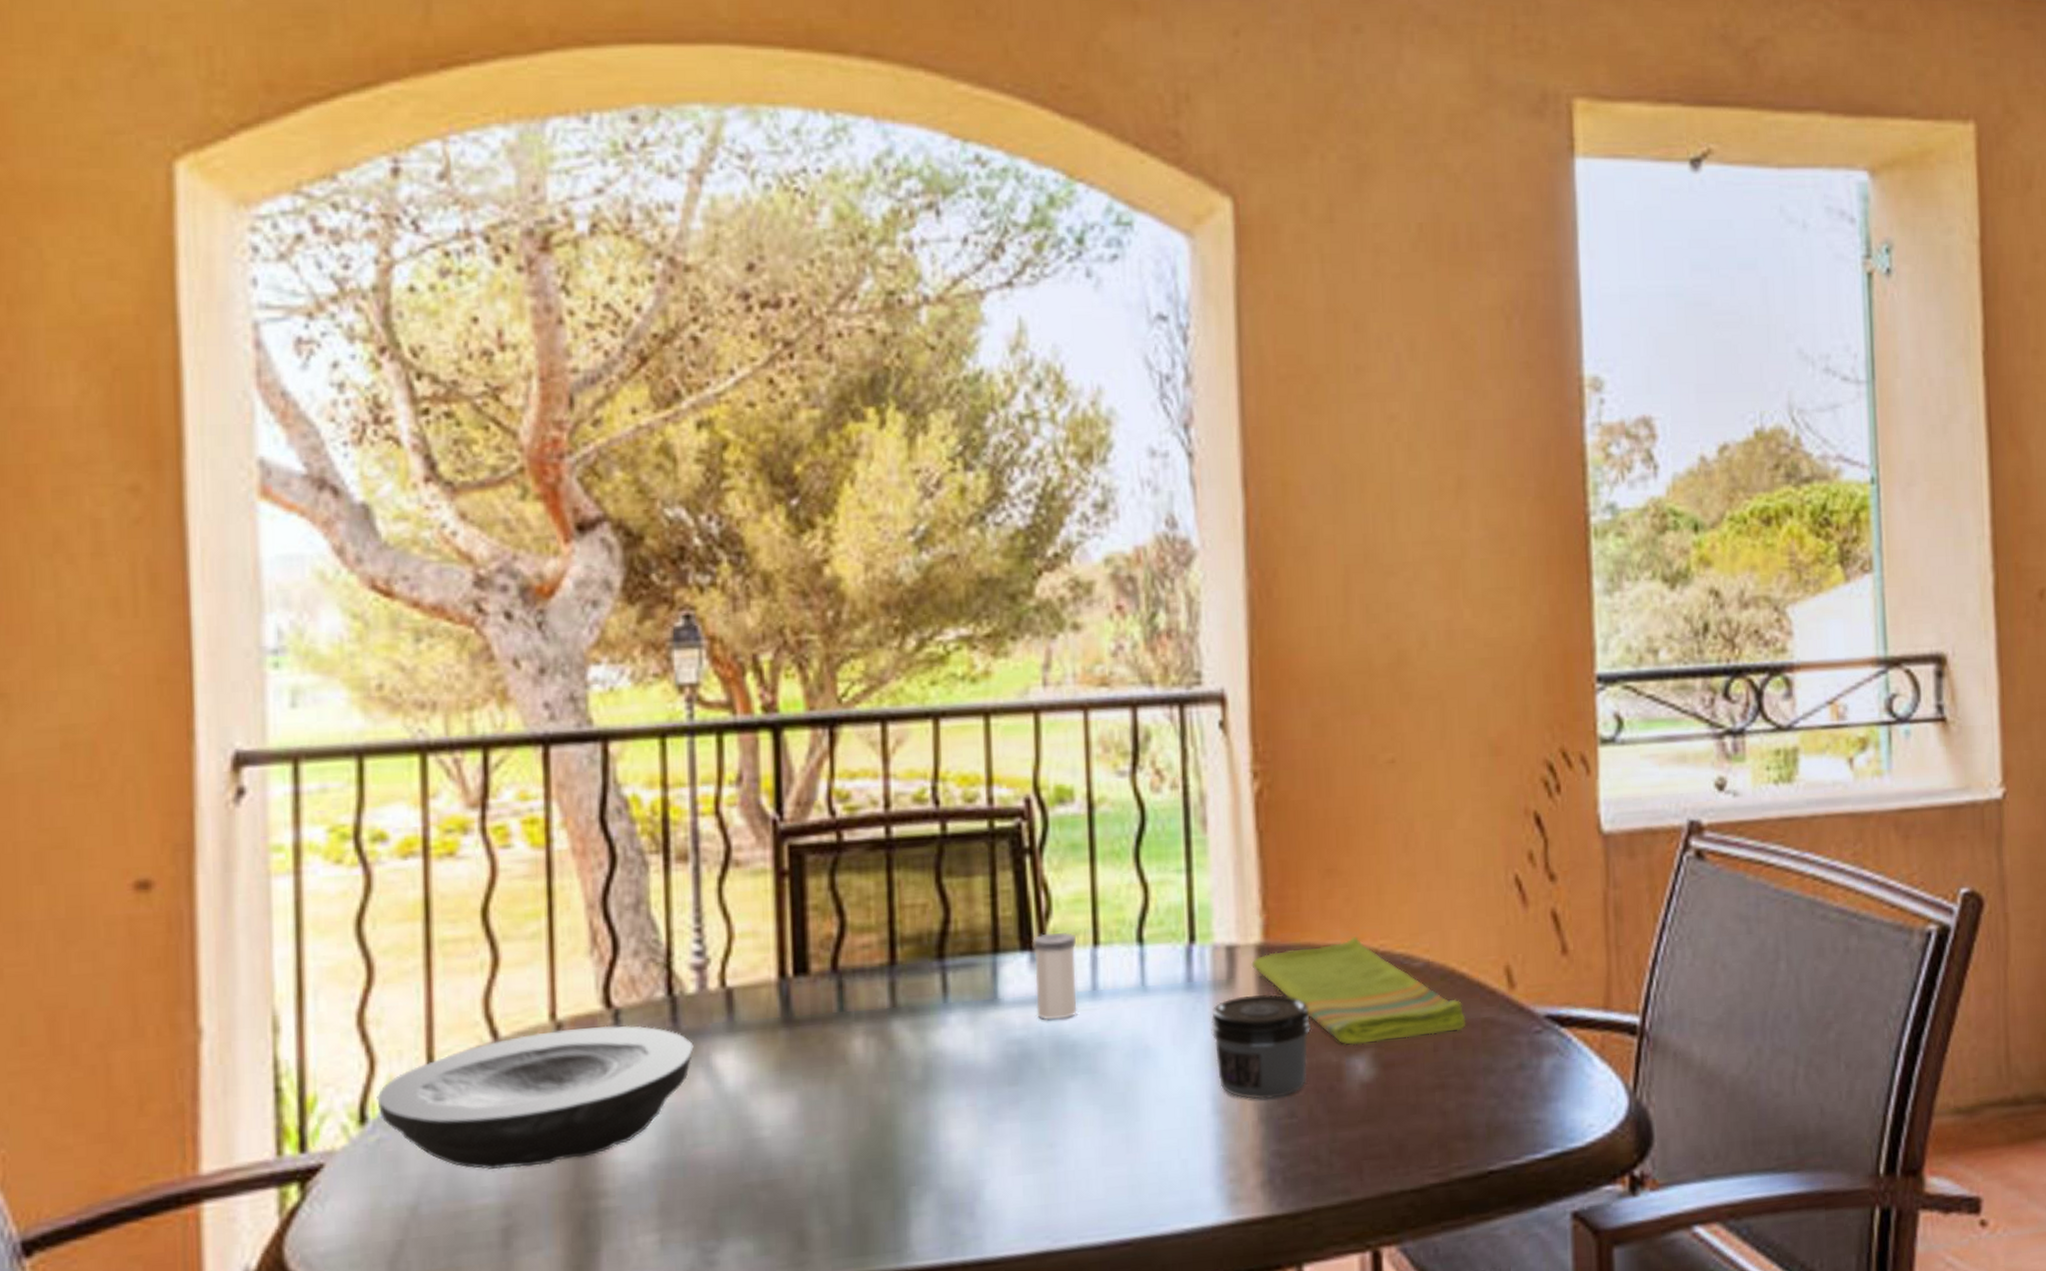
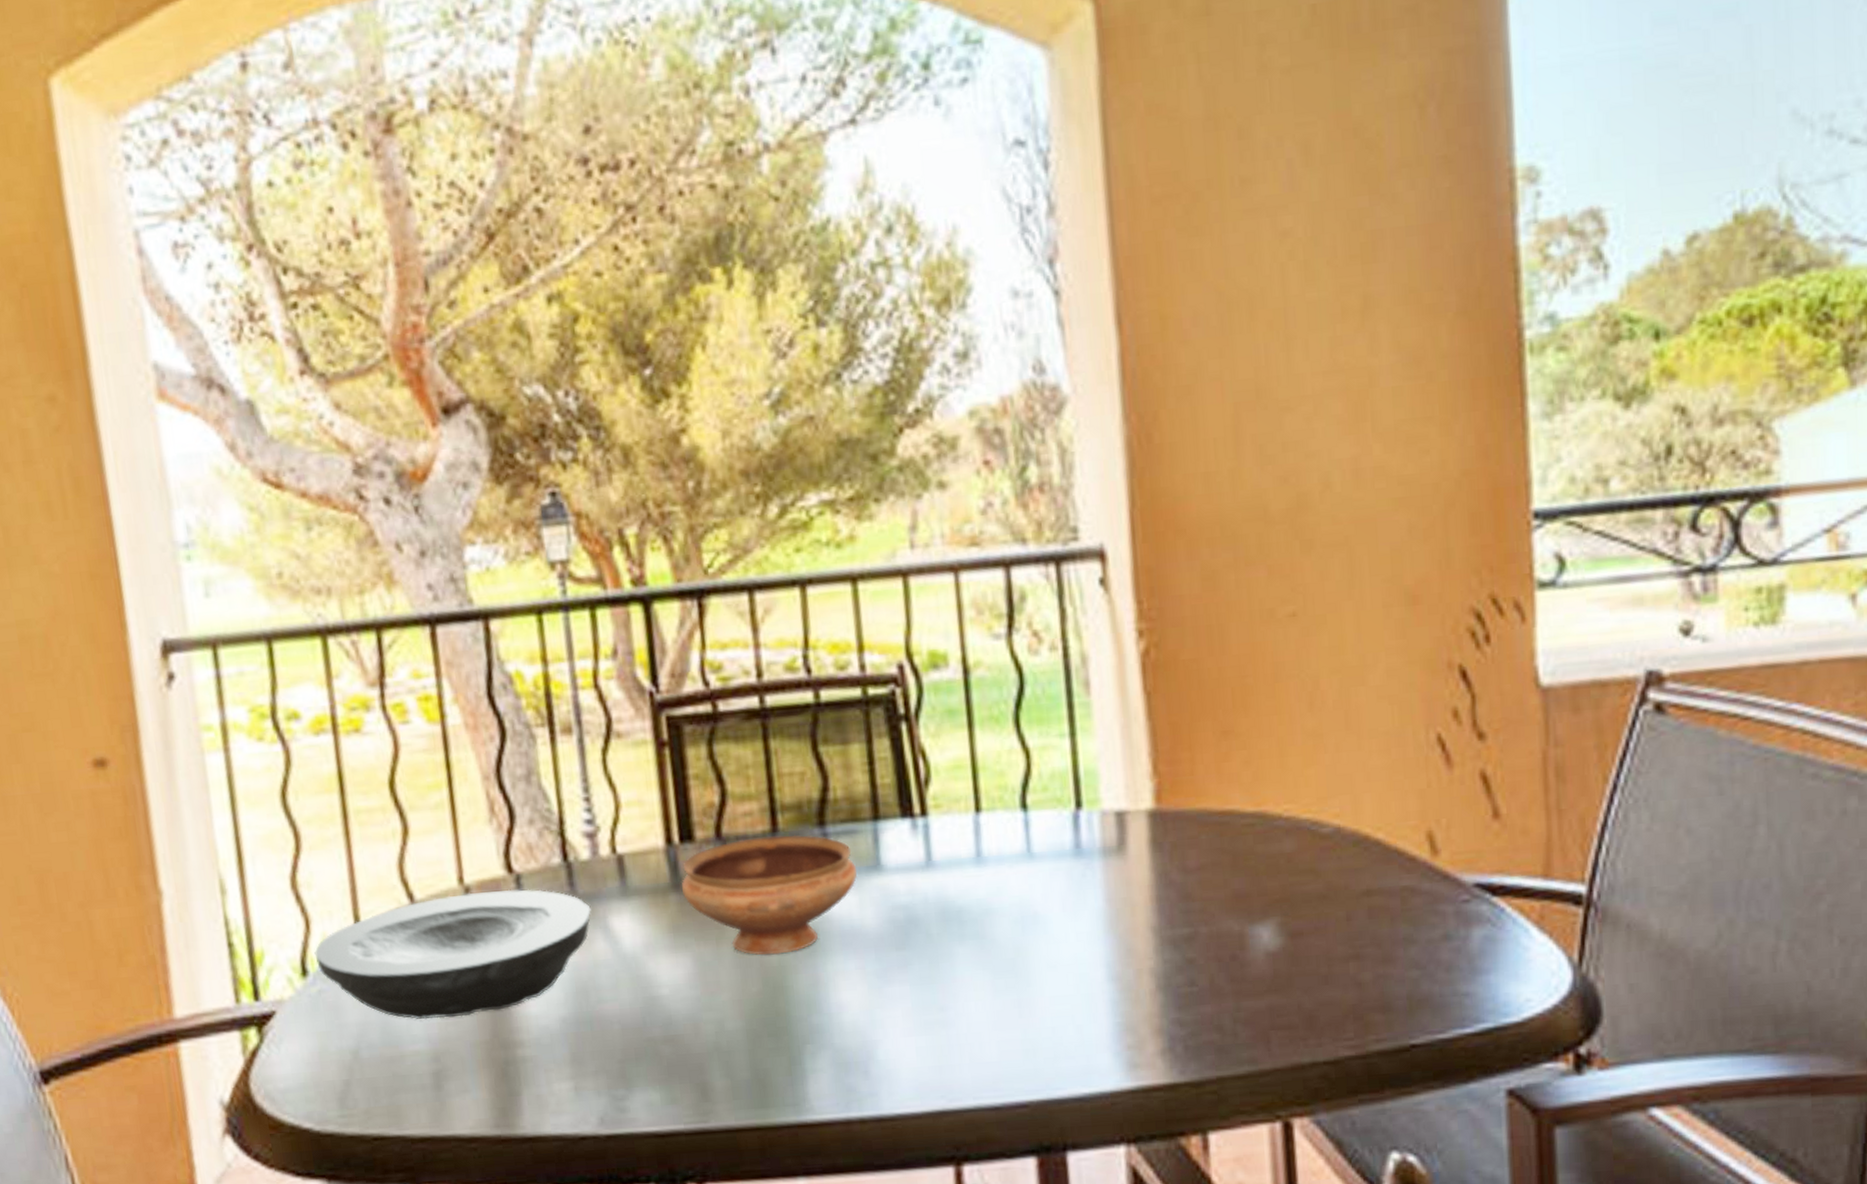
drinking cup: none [792,967,974,1093] -> present [681,834,858,956]
salt shaker: present [1032,932,1077,1021] -> none [913,799,962,887]
jar: present [1211,994,1312,1099] -> none [1102,860,1211,967]
dish towel: present [1251,935,1466,1045] -> none [1143,800,1383,913]

